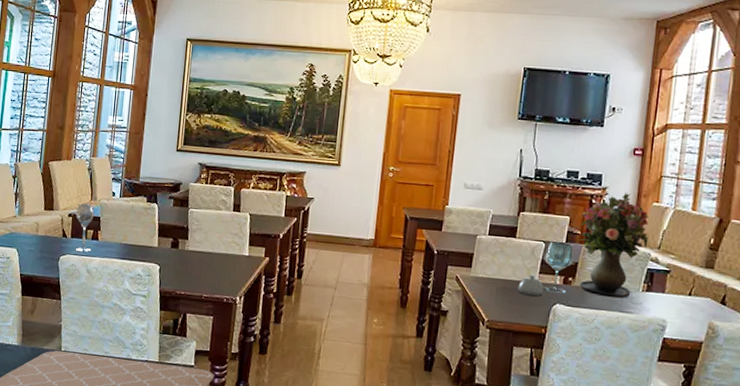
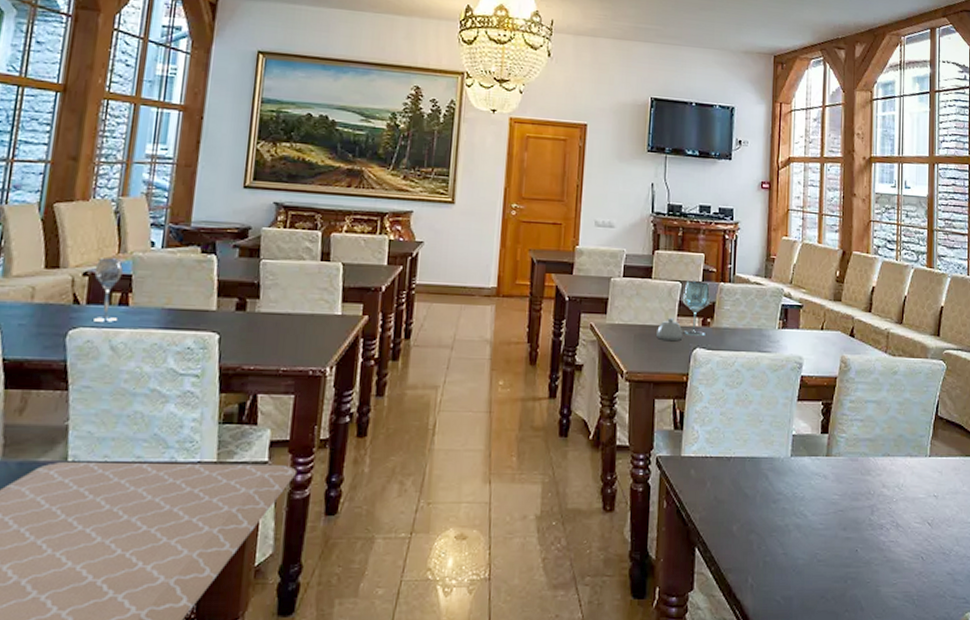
bouquet: present [579,192,649,298] -> none [716,226,781,338]

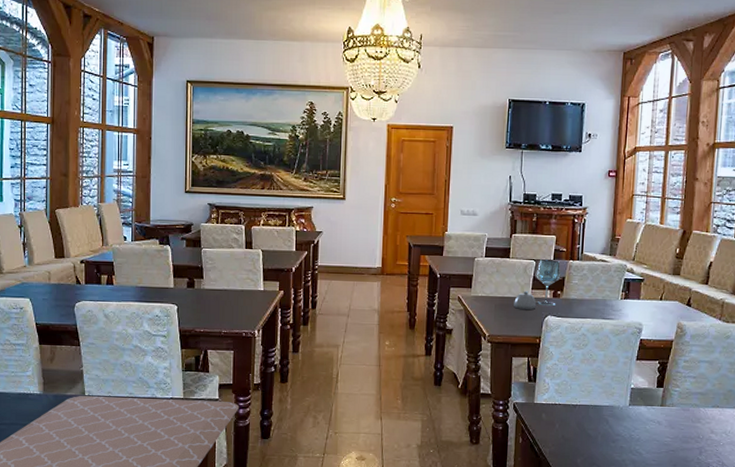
wineglass: present [94,258,123,322] -> none [88,249,108,297]

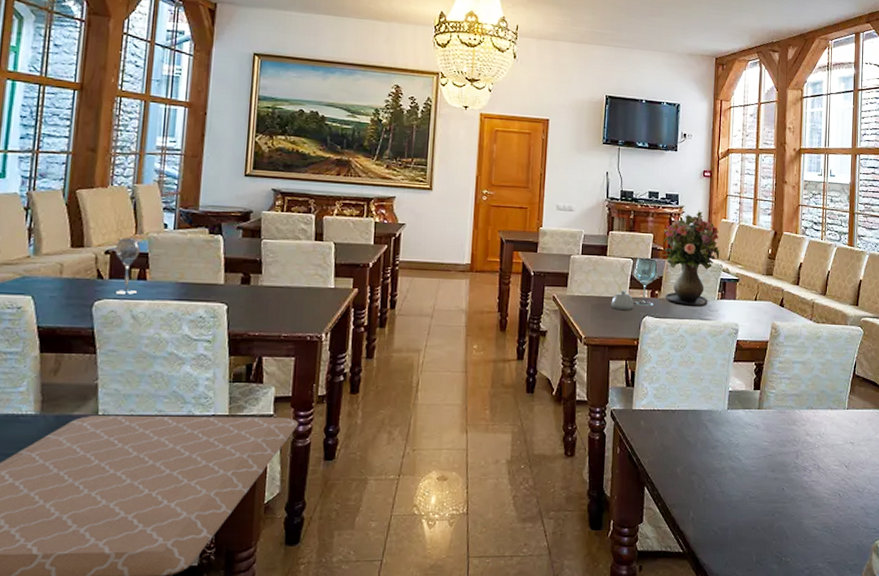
wineglass: none [88,249,108,297] -> present [115,238,140,295]
bouquet: none [566,211,624,307] -> present [663,210,720,307]

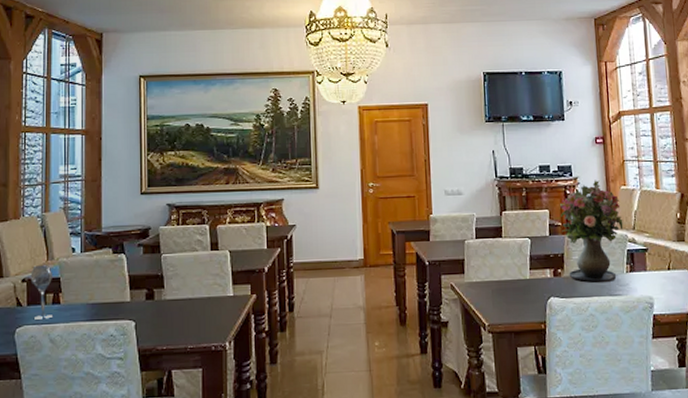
sugar bowl: present [610,291,634,311] -> none [511,272,537,294]
wine glass: present [633,258,659,307] -> none [532,236,560,287]

